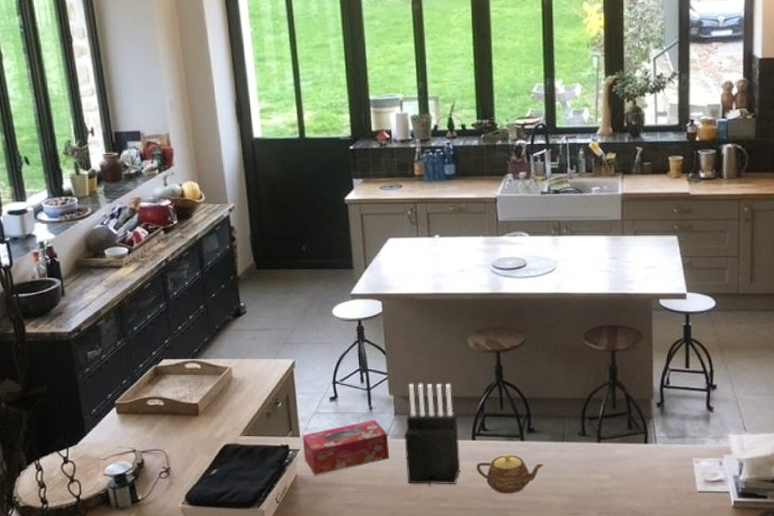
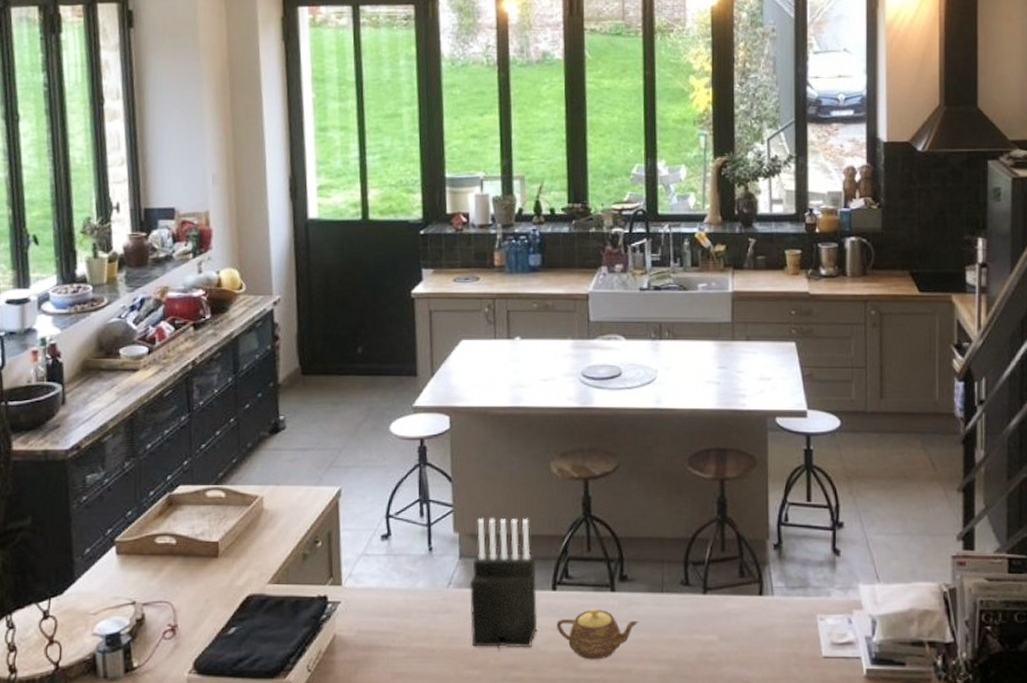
tissue box: present [302,419,390,475] -> none [345,563,451,635]

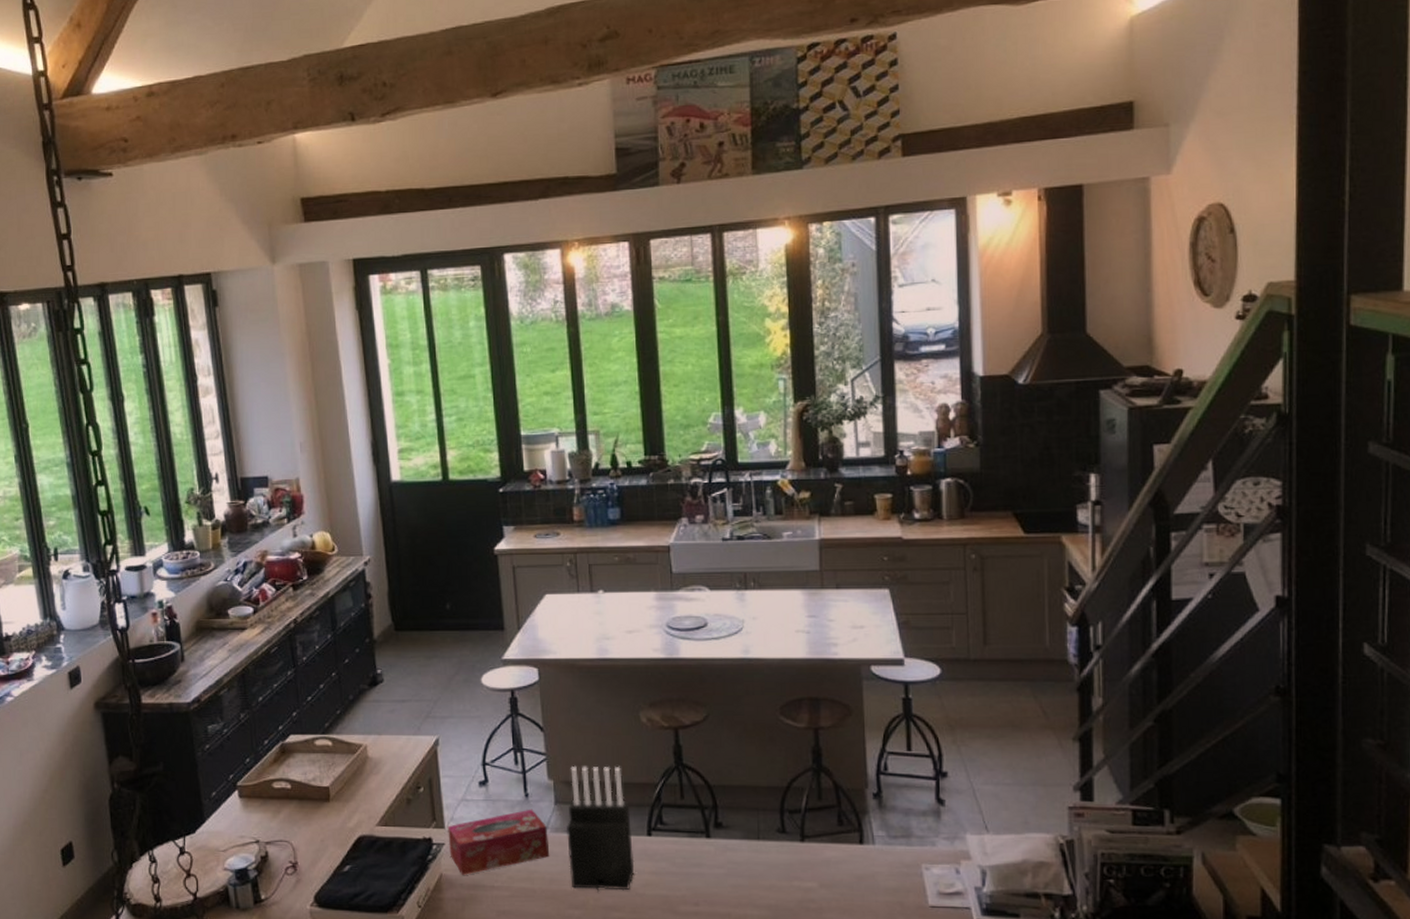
tissue box: none [345,563,451,635] -> present [448,809,550,875]
teapot: present [556,608,639,660] -> none [653,854,736,904]

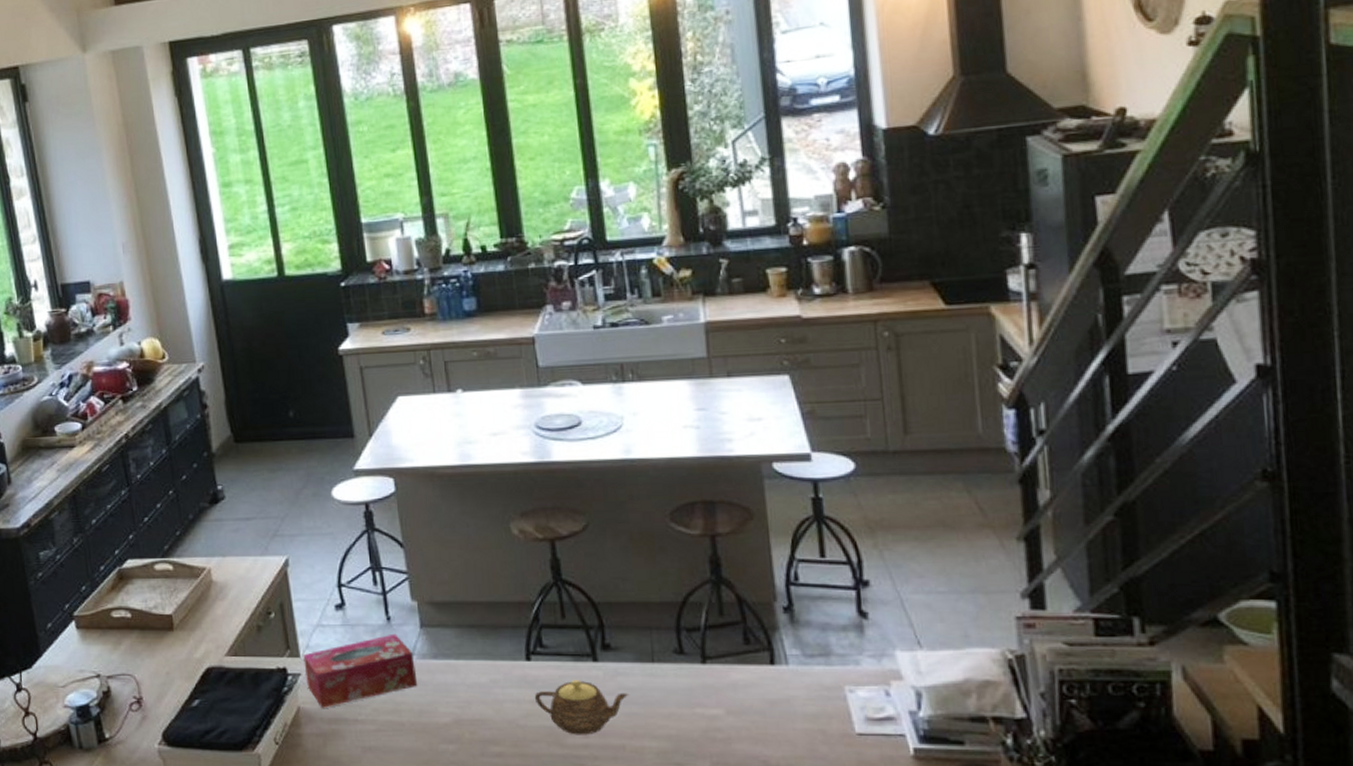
knife block: present [566,765,635,891] -> none [434,583,514,723]
teapot: none [653,854,736,904] -> present [534,680,629,735]

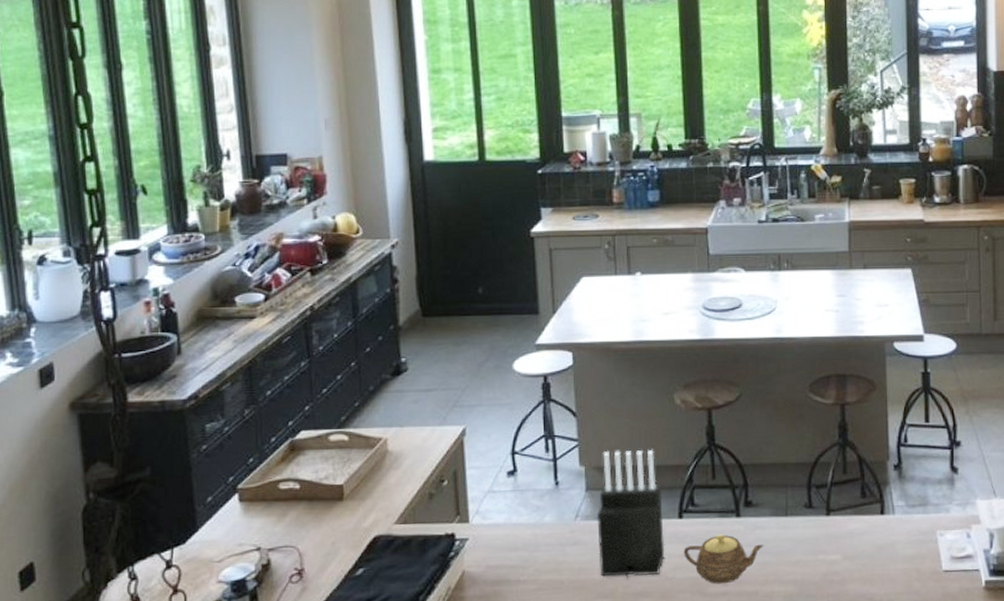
tissue box: present [303,633,418,708] -> none [472,497,579,571]
knife block: none [434,583,514,723] -> present [596,449,665,578]

